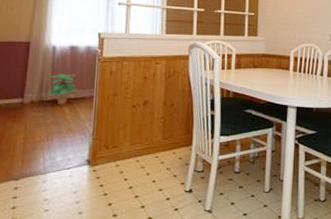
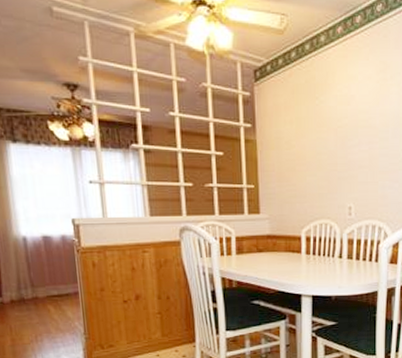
potted plant: present [48,74,77,105] -> none [25,268,59,303]

